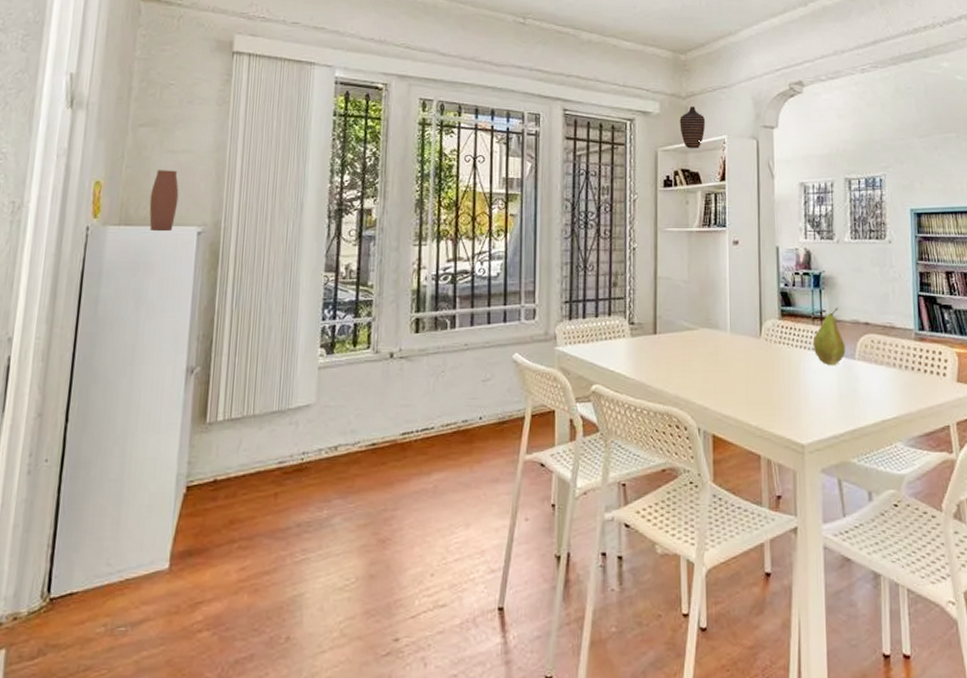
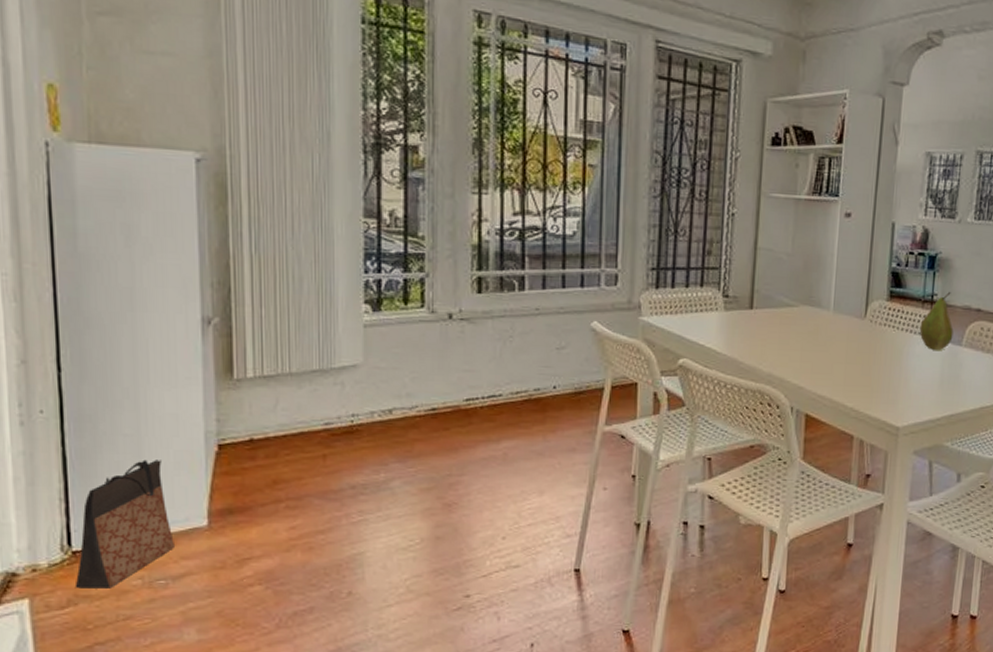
bag: none [46,503,139,637] -> present [74,459,176,589]
vase: present [149,170,179,232] -> none [126,75,165,156]
decorative vase: present [679,106,705,149] -> none [795,50,825,104]

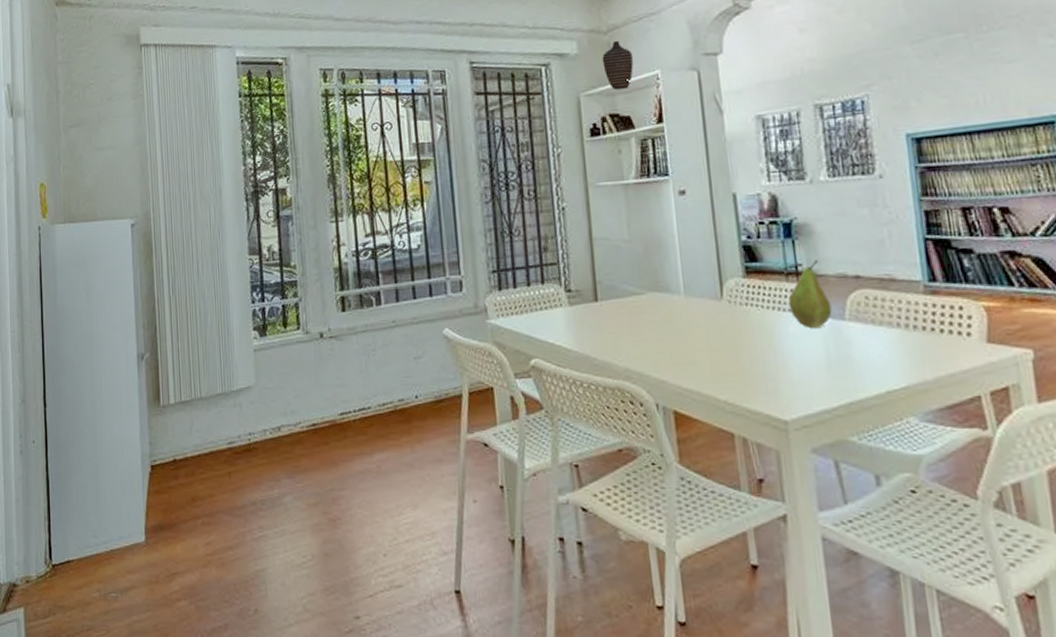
bag: present [74,459,176,589] -> none [54,481,123,600]
decorative vase: none [795,50,825,104] -> present [602,40,633,91]

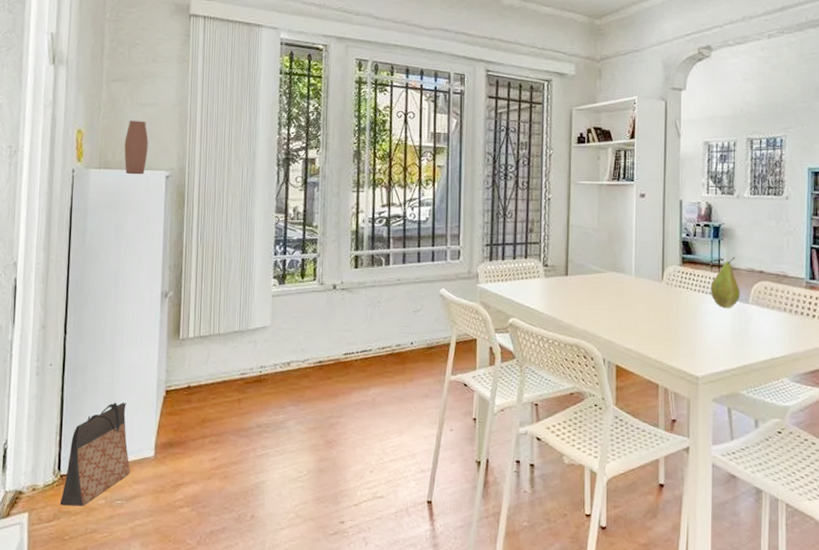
bag: none [54,481,123,600] -> present [59,402,131,506]
vase: none [87,166,111,227] -> present [124,120,149,175]
decorative vase: present [602,40,633,91] -> none [593,68,617,109]

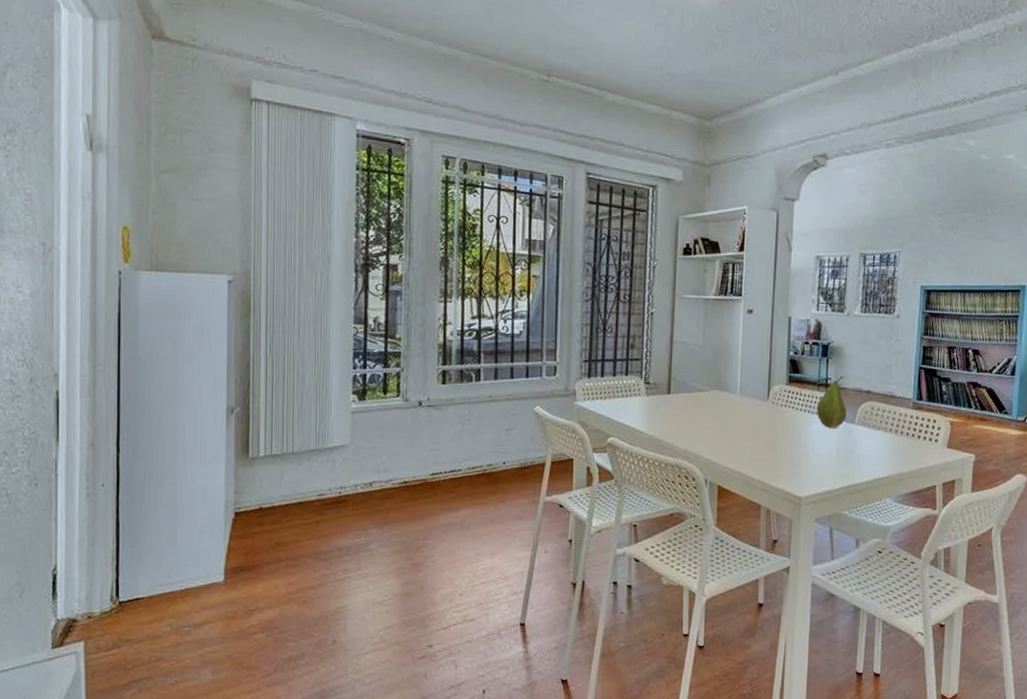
bag: present [59,402,131,506] -> none [119,525,199,634]
vase: present [124,120,149,175] -> none [179,217,207,279]

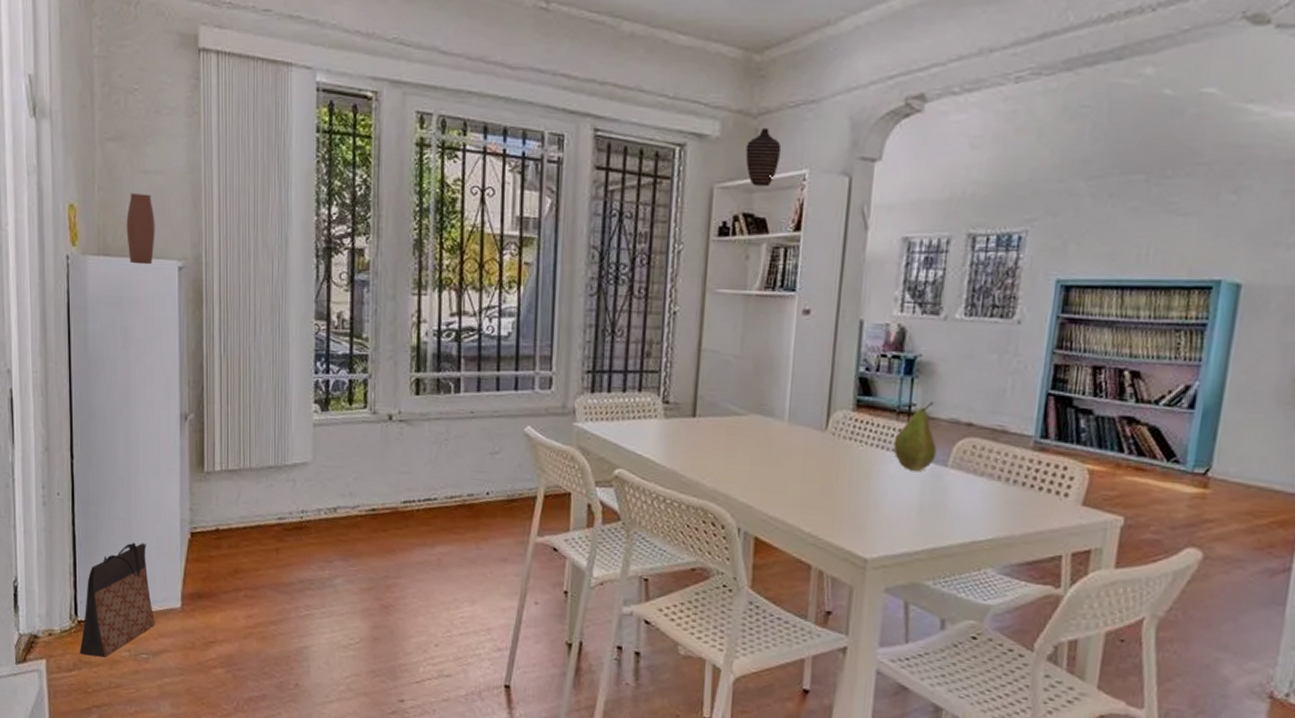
bag: none [119,525,199,634] -> present [79,542,156,657]
vase: none [179,217,207,279] -> present [126,193,155,265]
decorative vase: none [701,174,727,219] -> present [745,127,781,187]

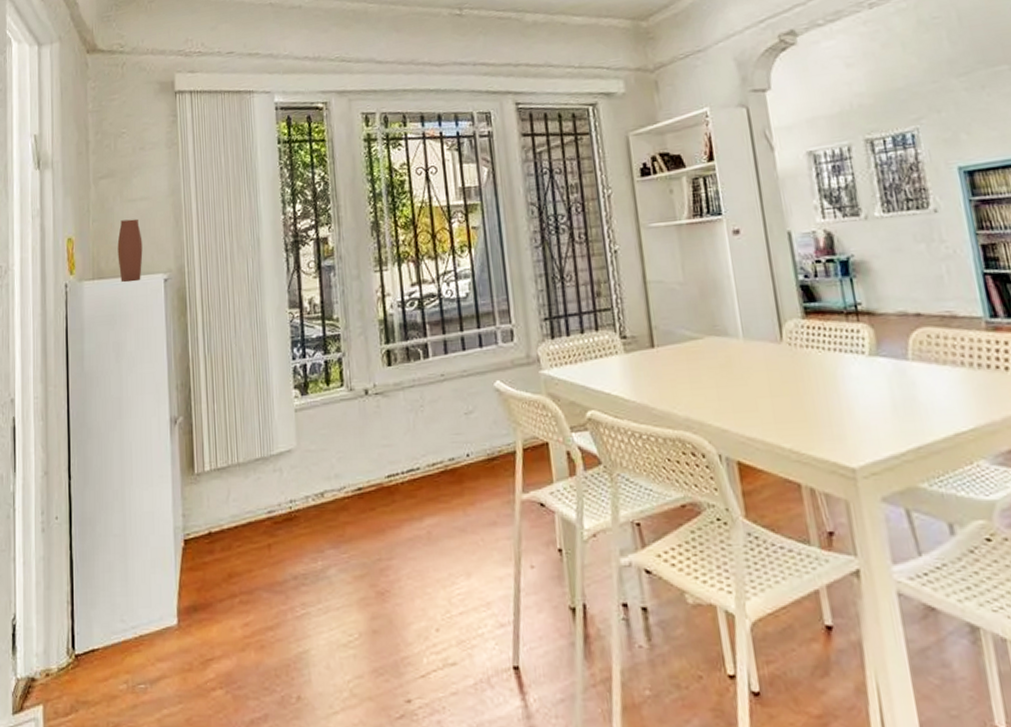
bag: present [79,542,156,657] -> none [76,558,153,694]
decorative vase: present [745,127,781,187] -> none [650,78,682,129]
fruit: present [893,402,937,471] -> none [849,299,895,369]

